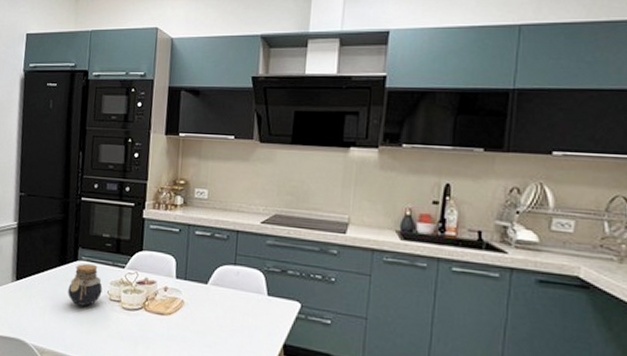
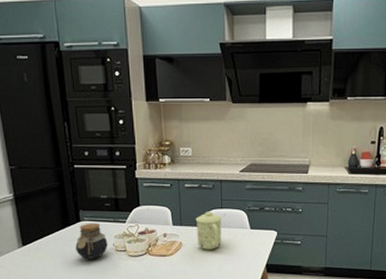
mug: none [201,266,235,315] -> present [195,211,223,250]

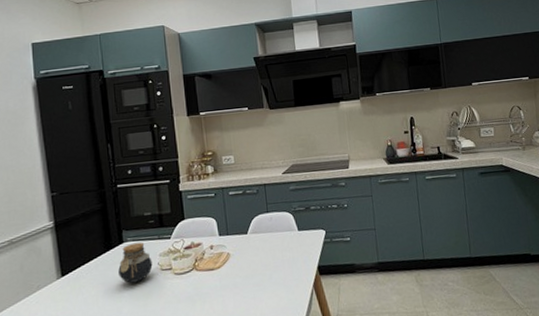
mug: present [195,211,223,250] -> none [242,216,271,258]

